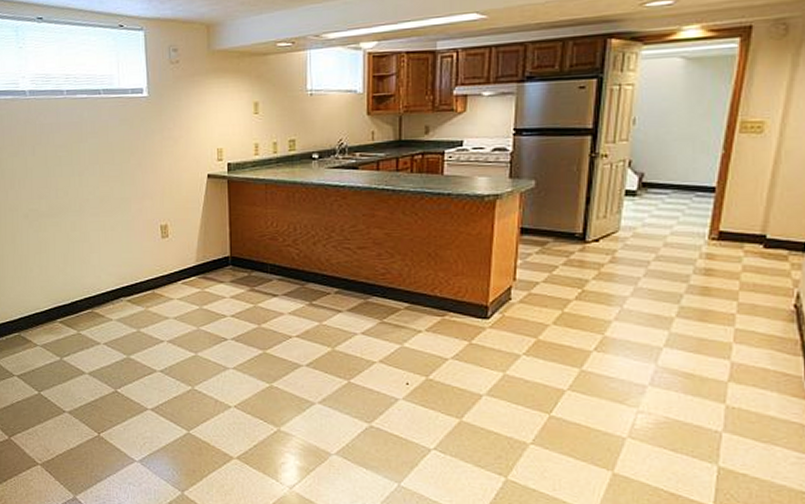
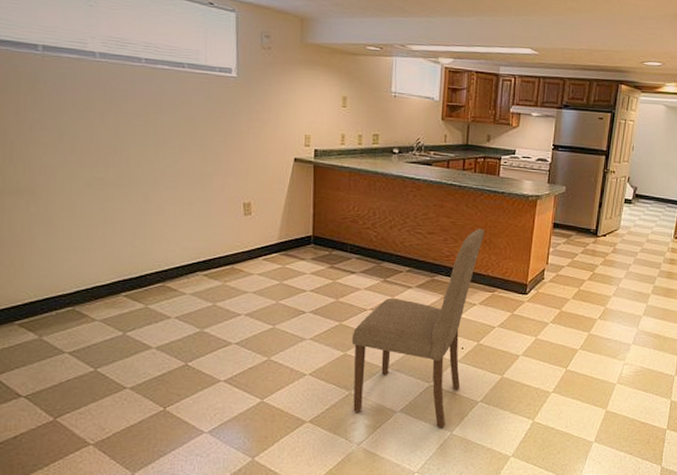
dining chair: none [277,240,428,478] -> present [351,229,484,428]

